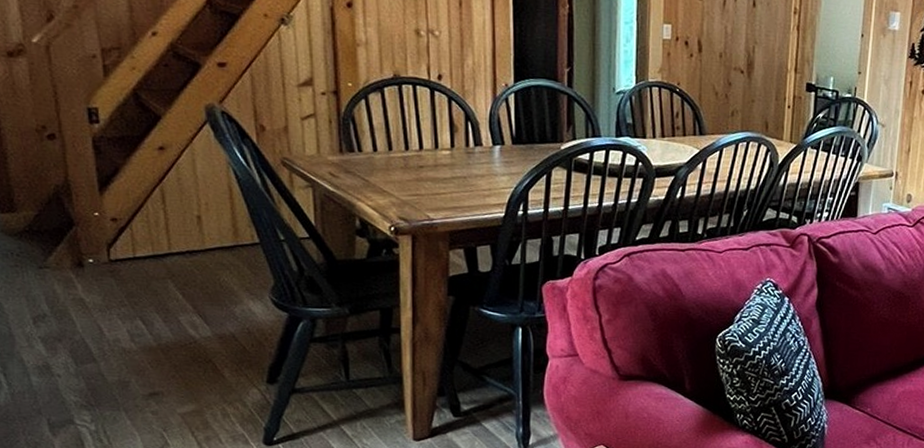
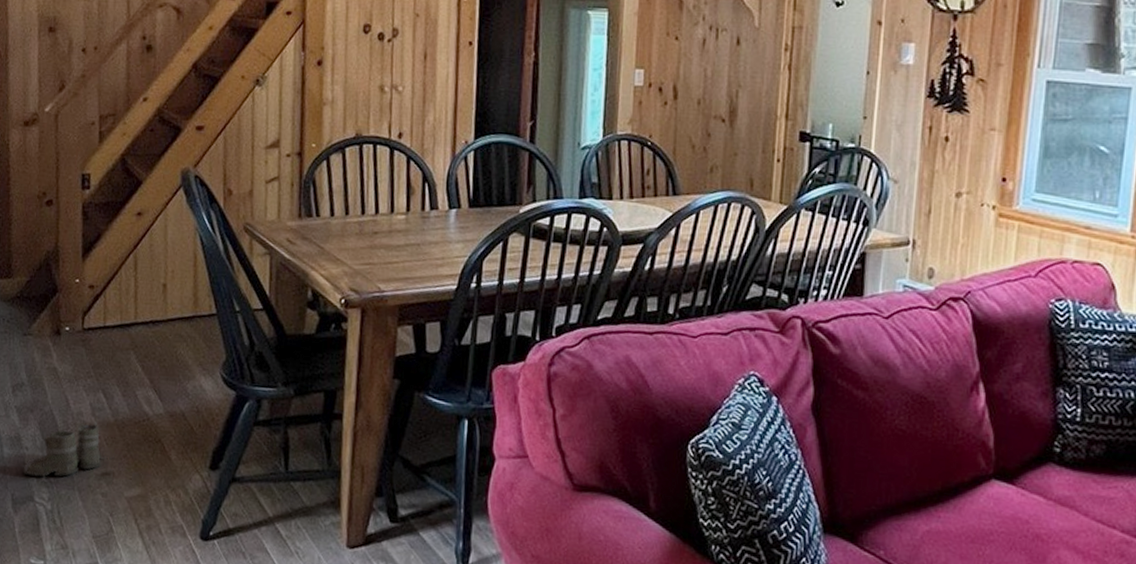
boots: none [57,347,158,405] -> present [23,422,112,482]

